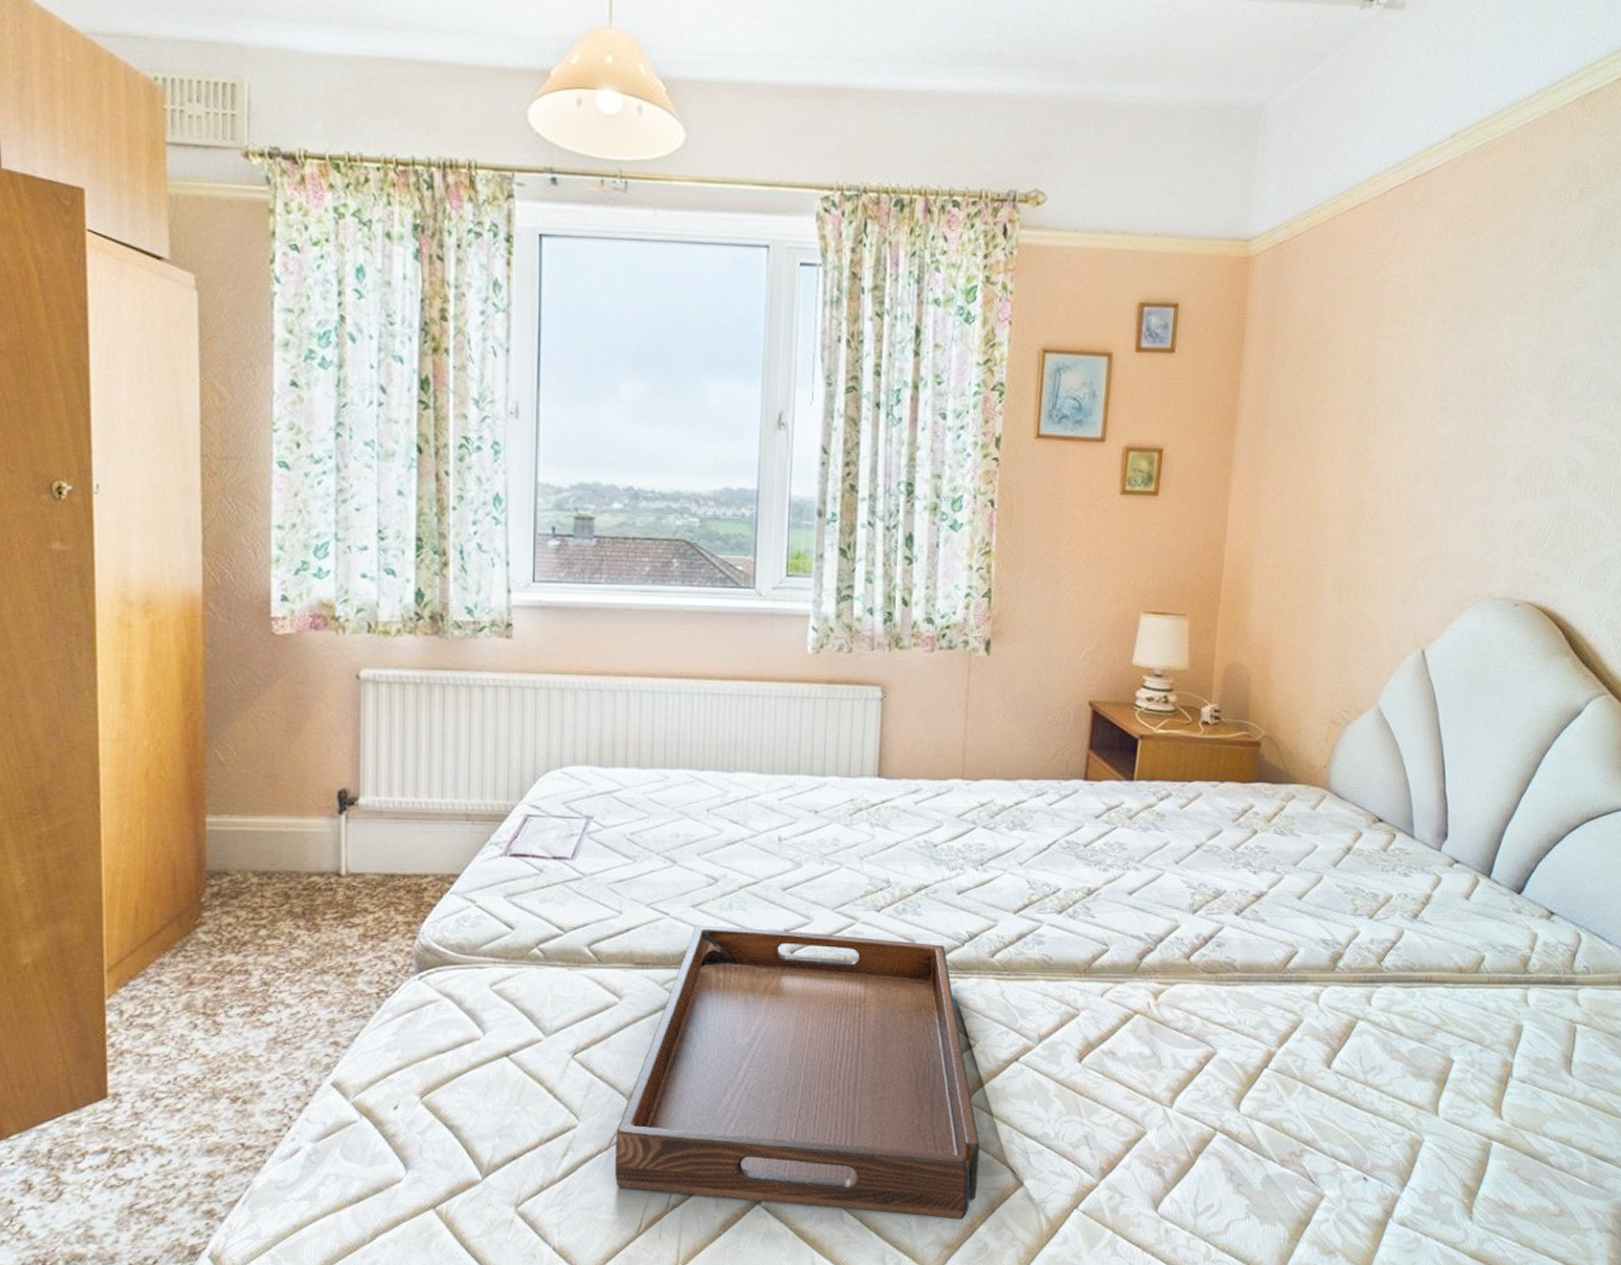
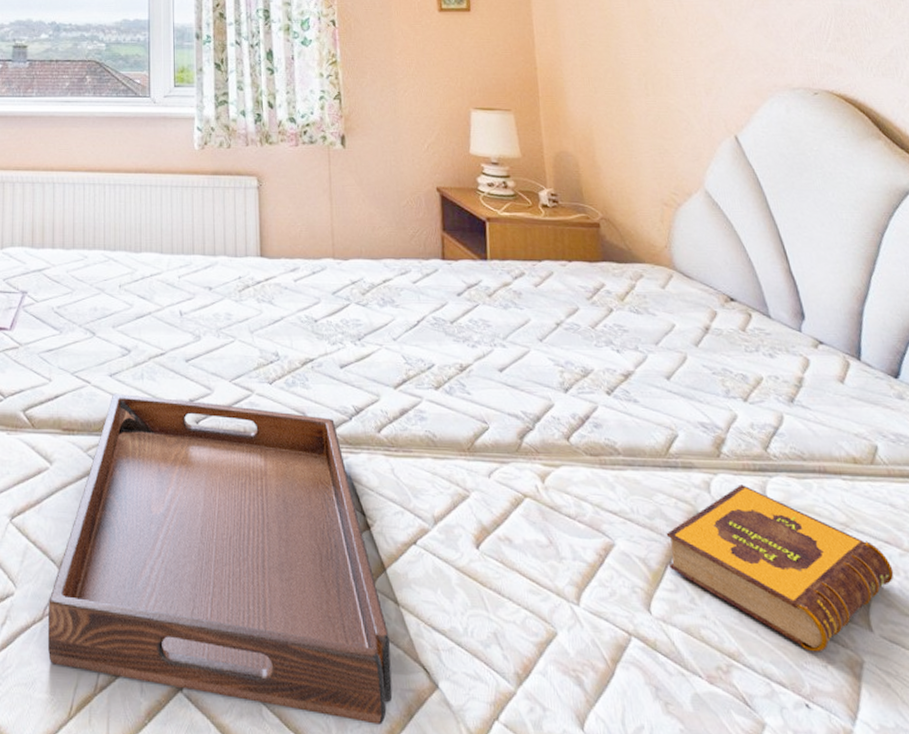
hardback book: none [1265,995,1471,1135] -> present [666,484,894,652]

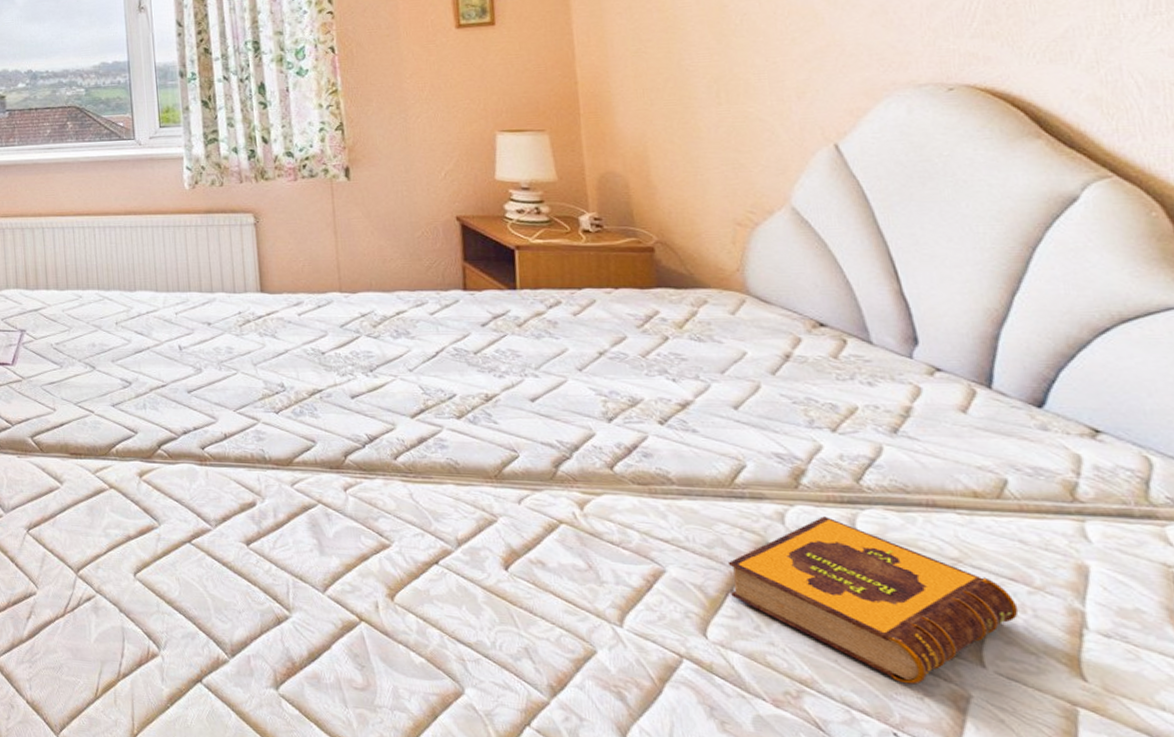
serving tray: present [47,394,393,725] -> none [69,422,416,722]

